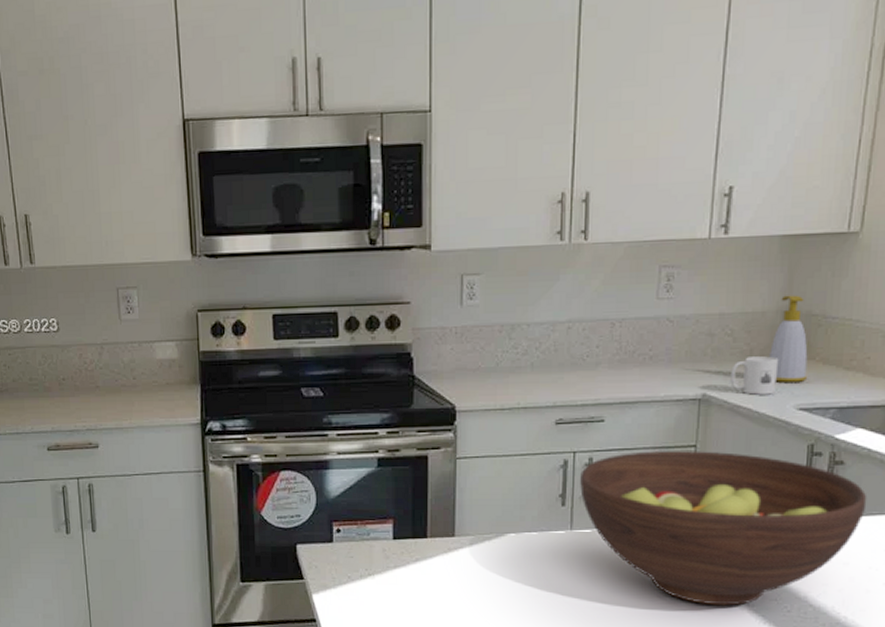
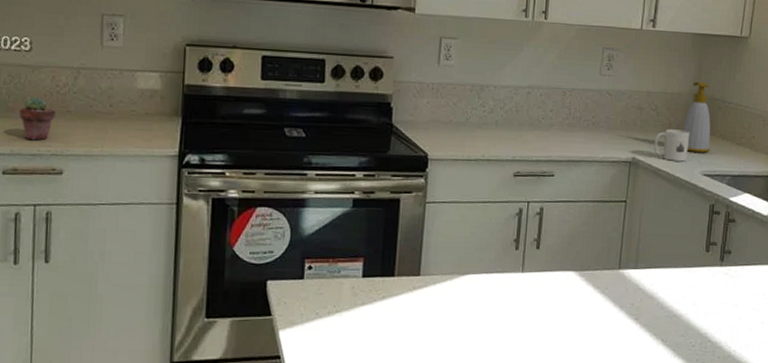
potted succulent: none [55,375,86,417] -> present [19,97,55,141]
fruit bowl: present [580,451,867,606] -> none [531,204,752,341]

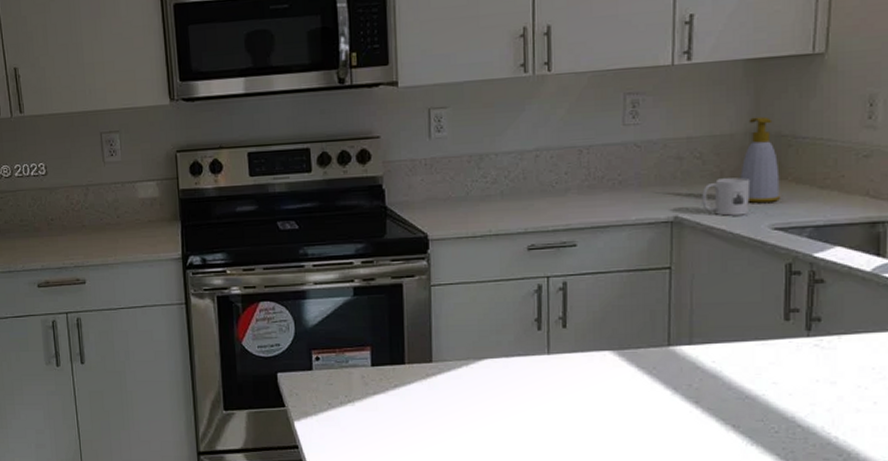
potted succulent: present [19,97,55,141] -> none [44,216,73,255]

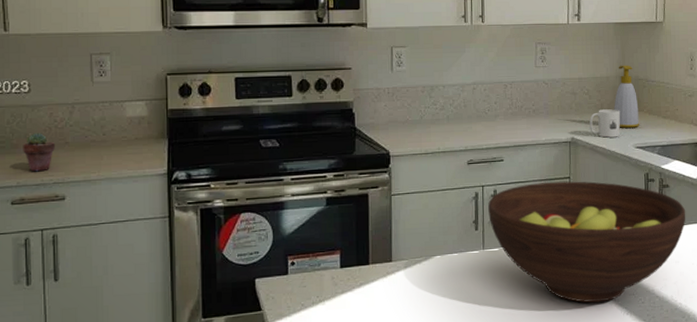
potted succulent: none [44,216,73,255] -> present [23,133,55,172]
fruit bowl: none [555,272,851,427] -> present [488,181,686,303]

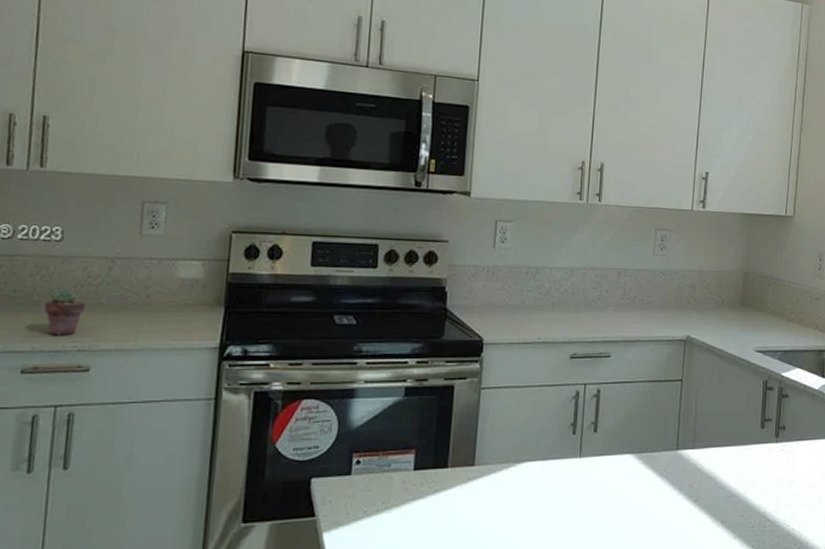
fruit bowl: present [488,181,686,303] -> none [589,384,805,524]
mug: present [589,109,621,138] -> none [707,307,742,339]
soap bottle: present [614,65,639,128] -> none [735,259,762,329]

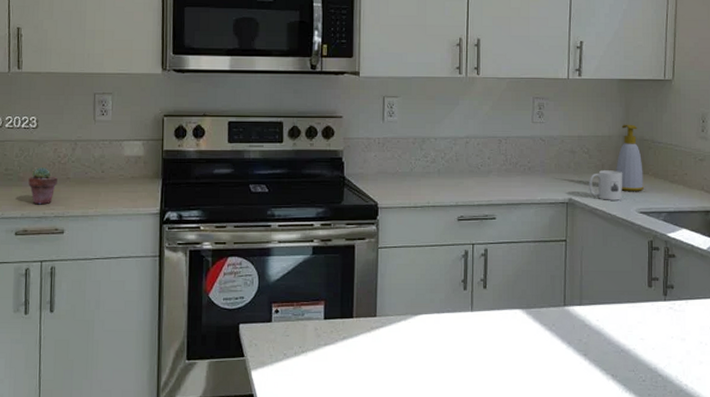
mug: none [707,307,742,339] -> present [589,170,623,200]
soap bottle: none [735,259,762,329] -> present [616,124,644,191]

